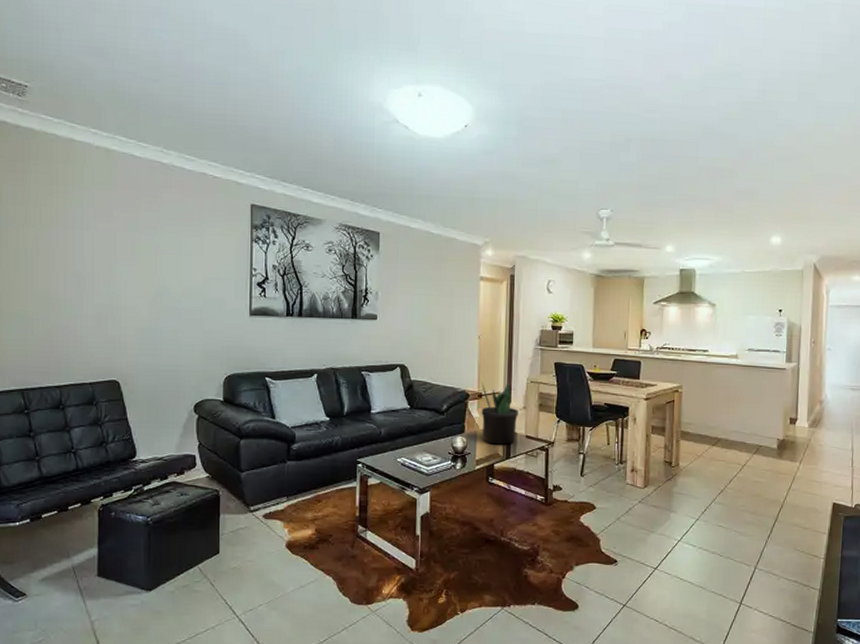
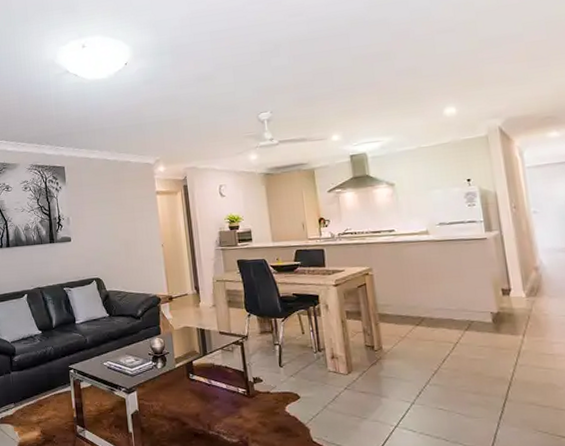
planter: present [481,382,518,445] -> none [171,284,210,343]

